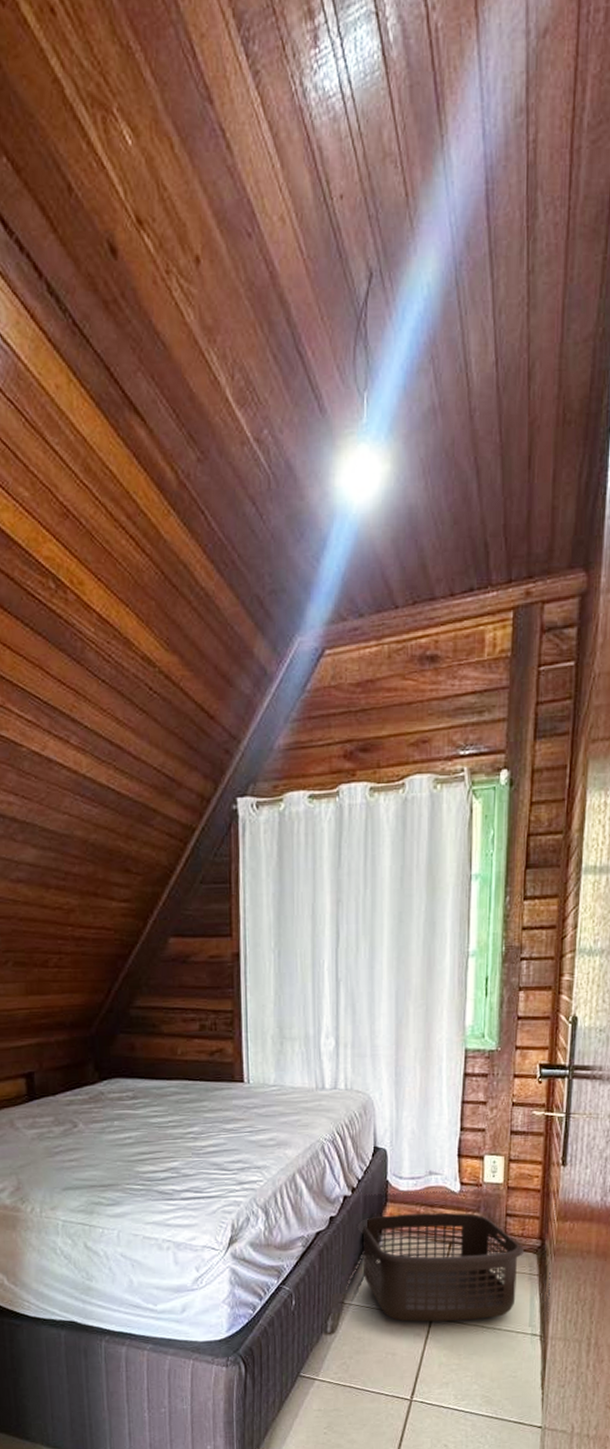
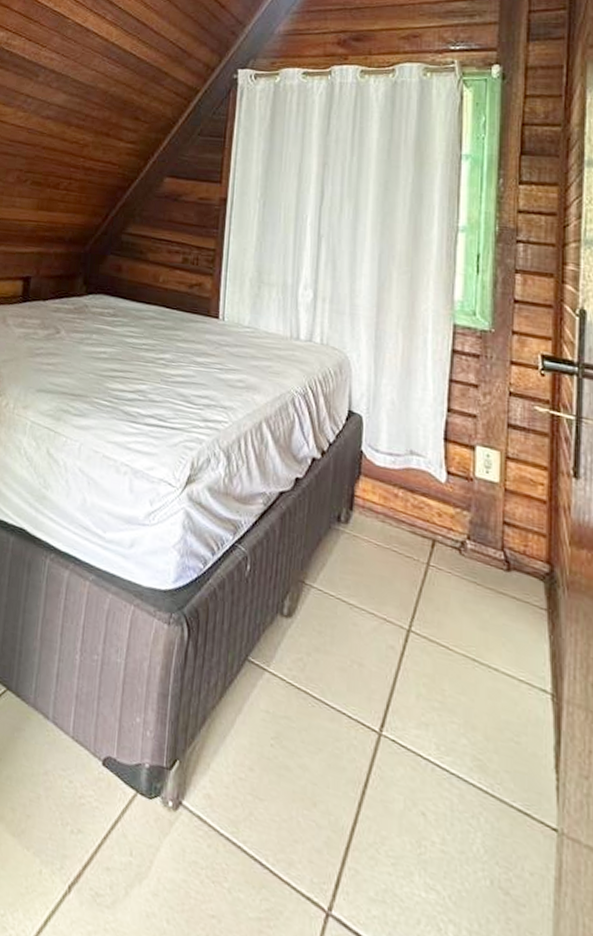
clothes hamper: present [360,1212,524,1322] -> none [328,488,526,653]

